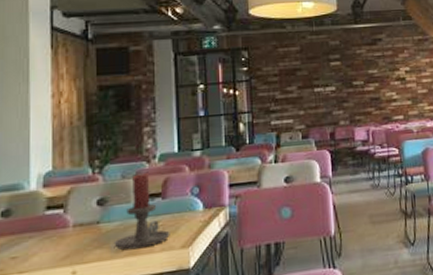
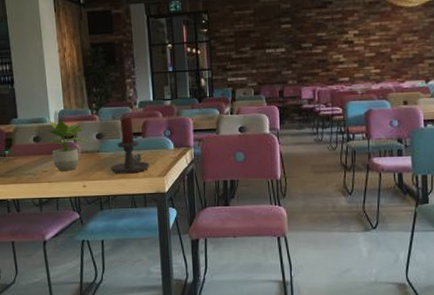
potted plant: none [20,183,85,256] -> present [46,119,89,171]

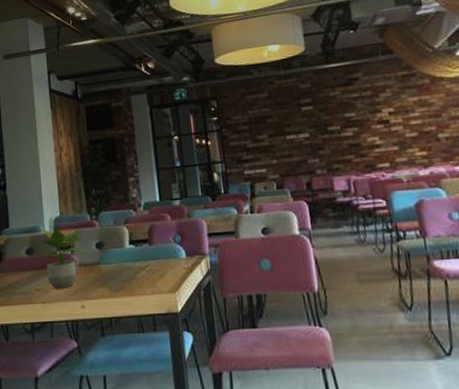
candle holder: present [110,116,150,174] -> none [112,220,159,291]

